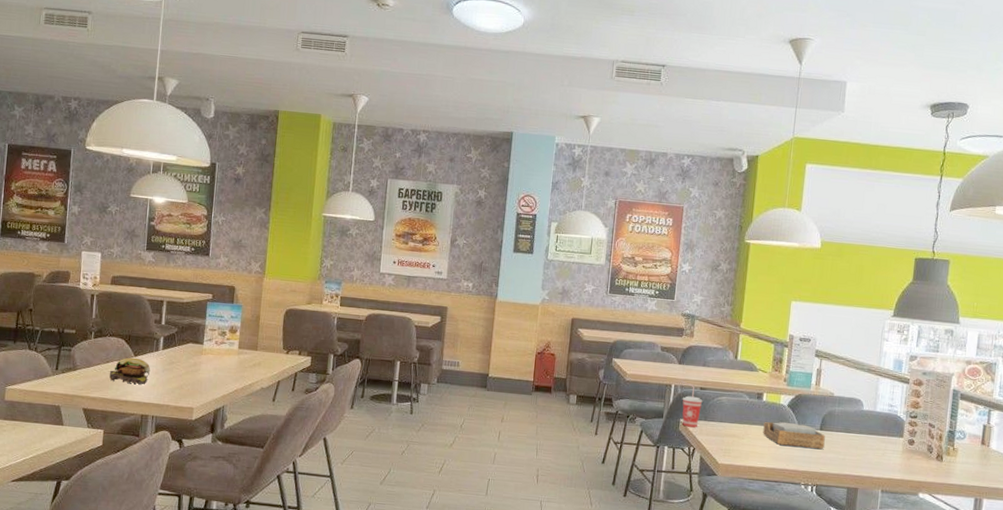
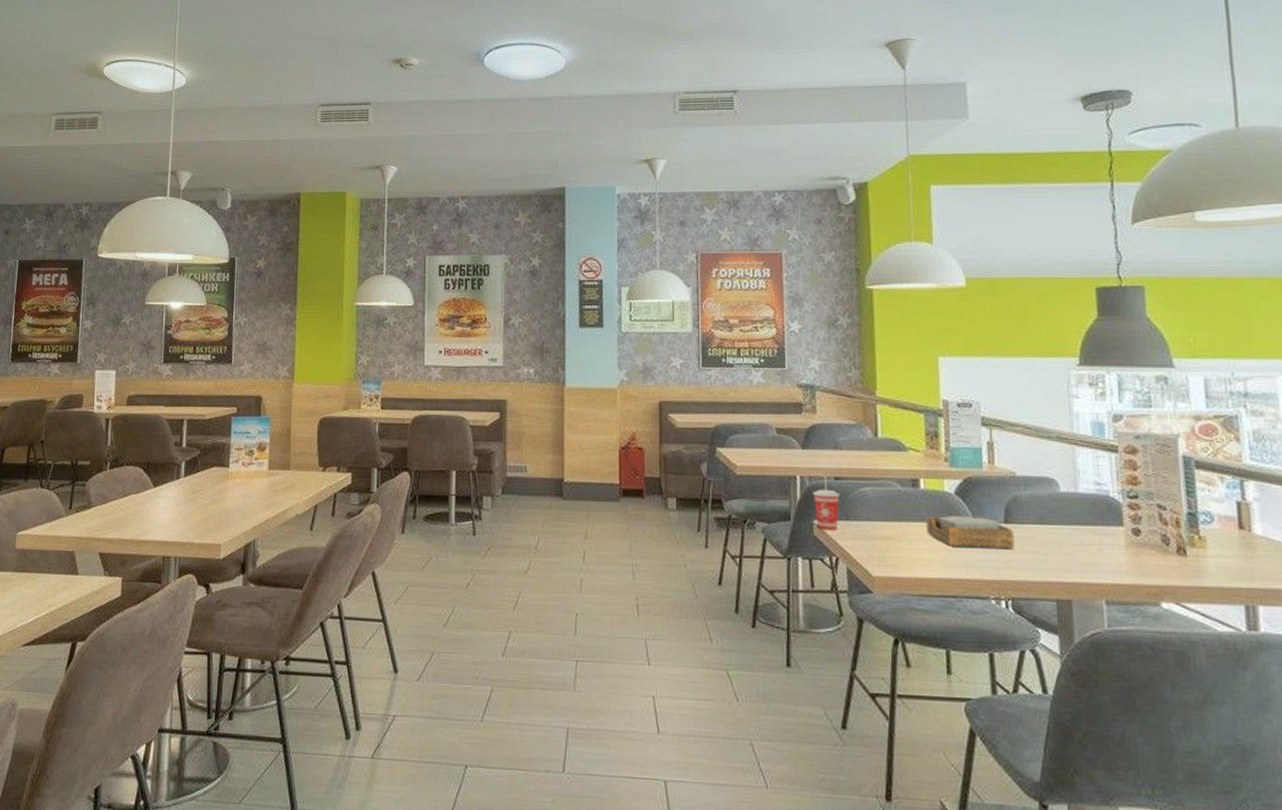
burger: present [109,357,151,384] -> none [126,488,172,520]

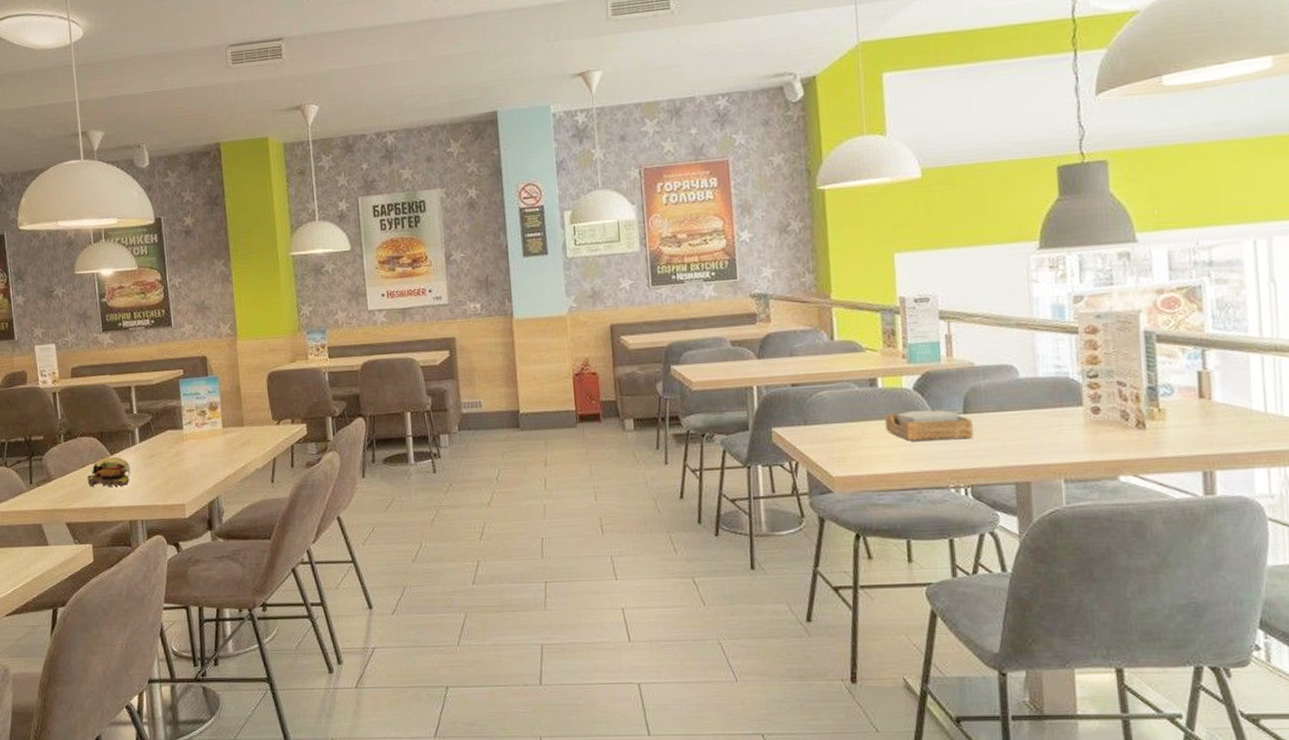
burger: none [126,488,172,520] -> present [87,456,131,487]
beverage cup: present [807,470,840,530] -> none [763,379,798,437]

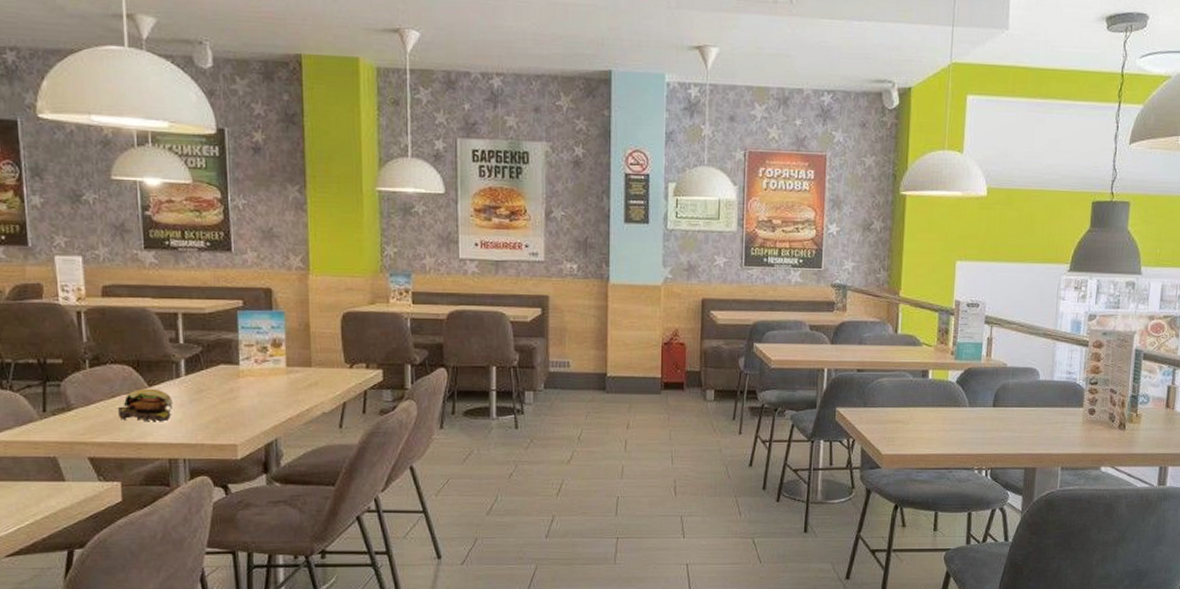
napkin holder: present [884,410,973,441] -> none [930,402,999,429]

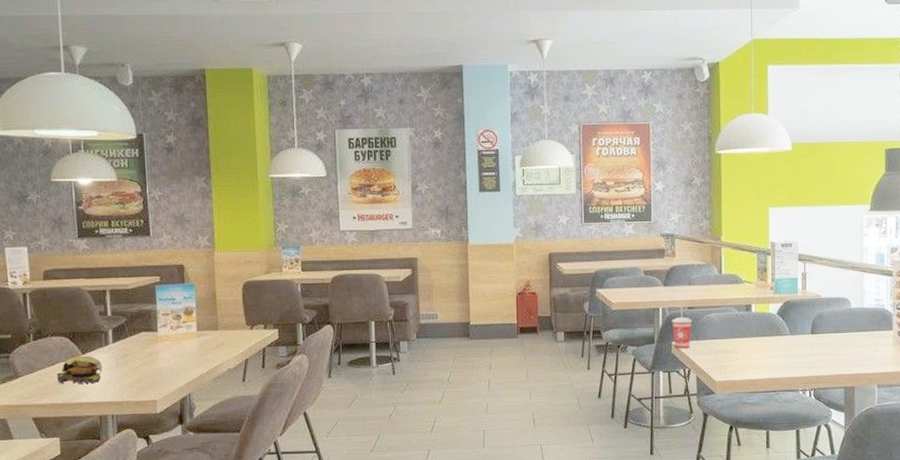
beverage cup: none [834,363,861,416] -> present [667,302,693,349]

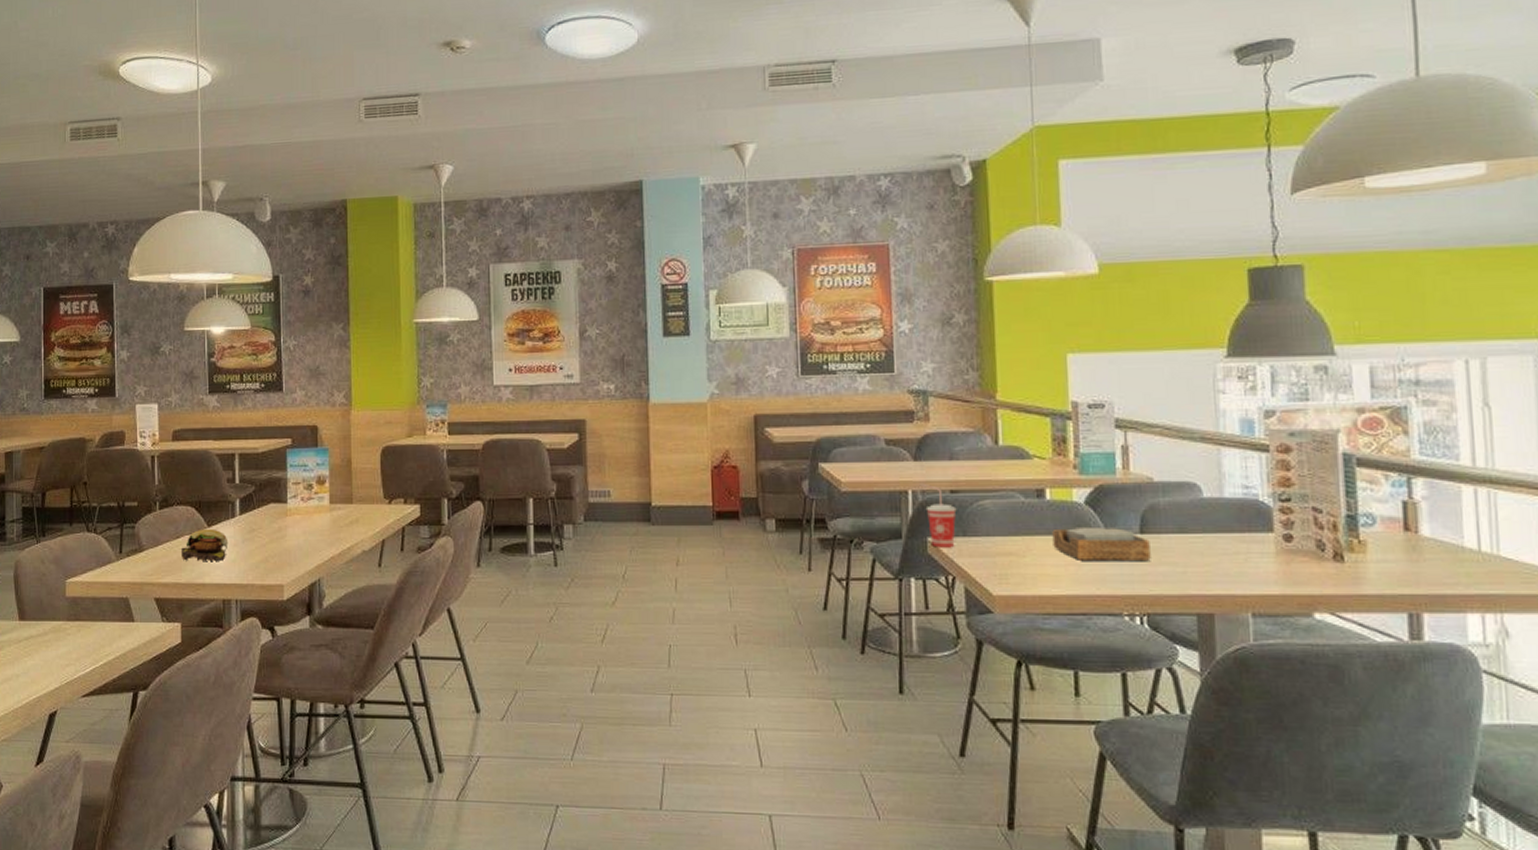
napkin holder: none [755,330,817,354] -> present [1052,528,1151,562]

